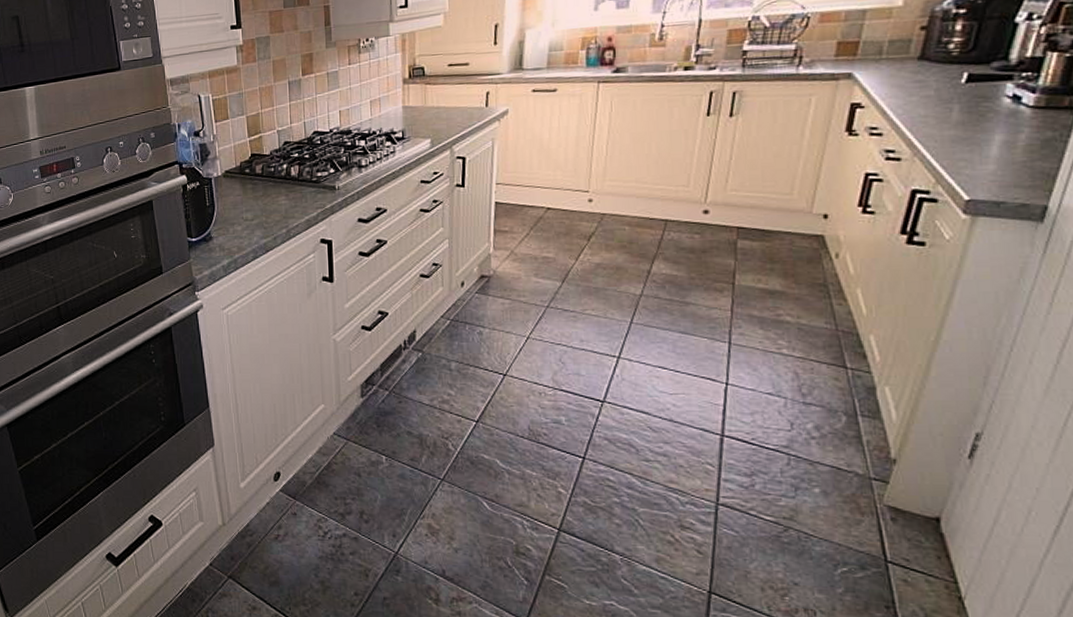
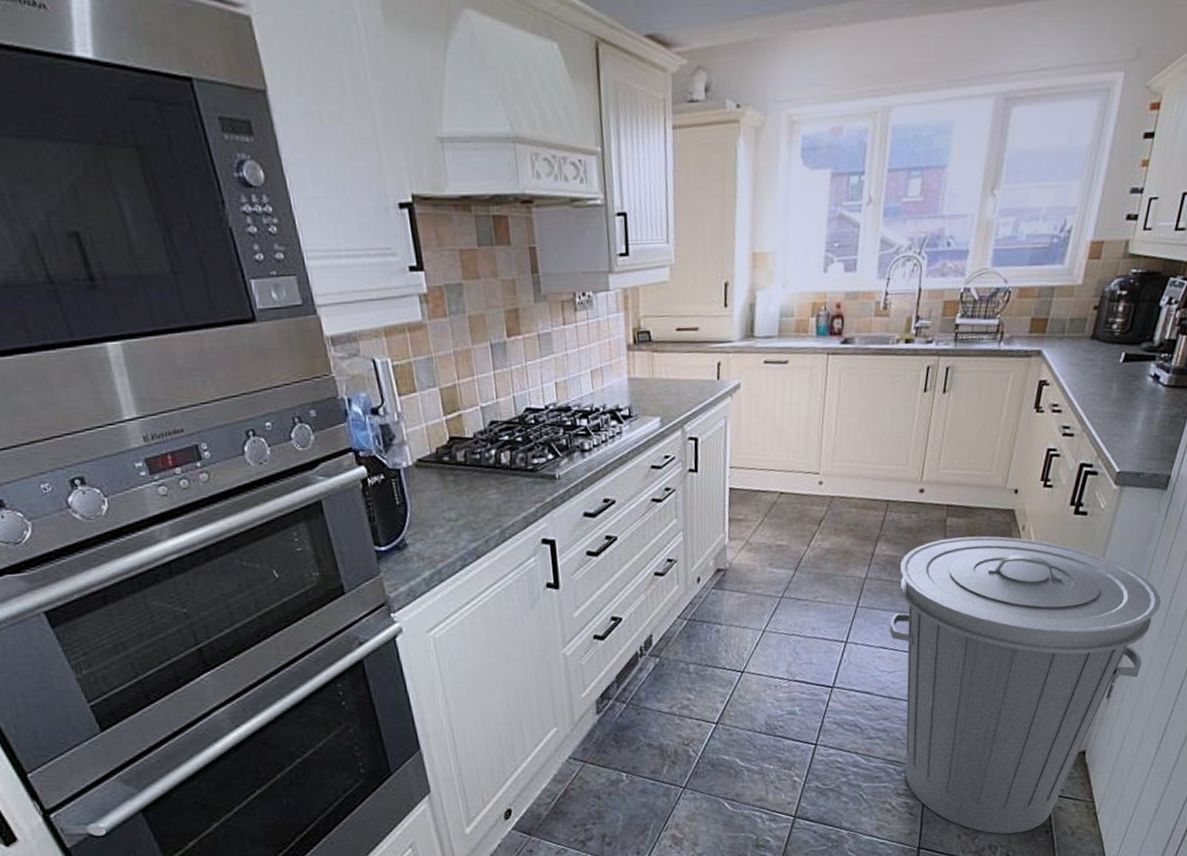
trash can: none [669,261,1046,602] -> present [889,536,1162,834]

